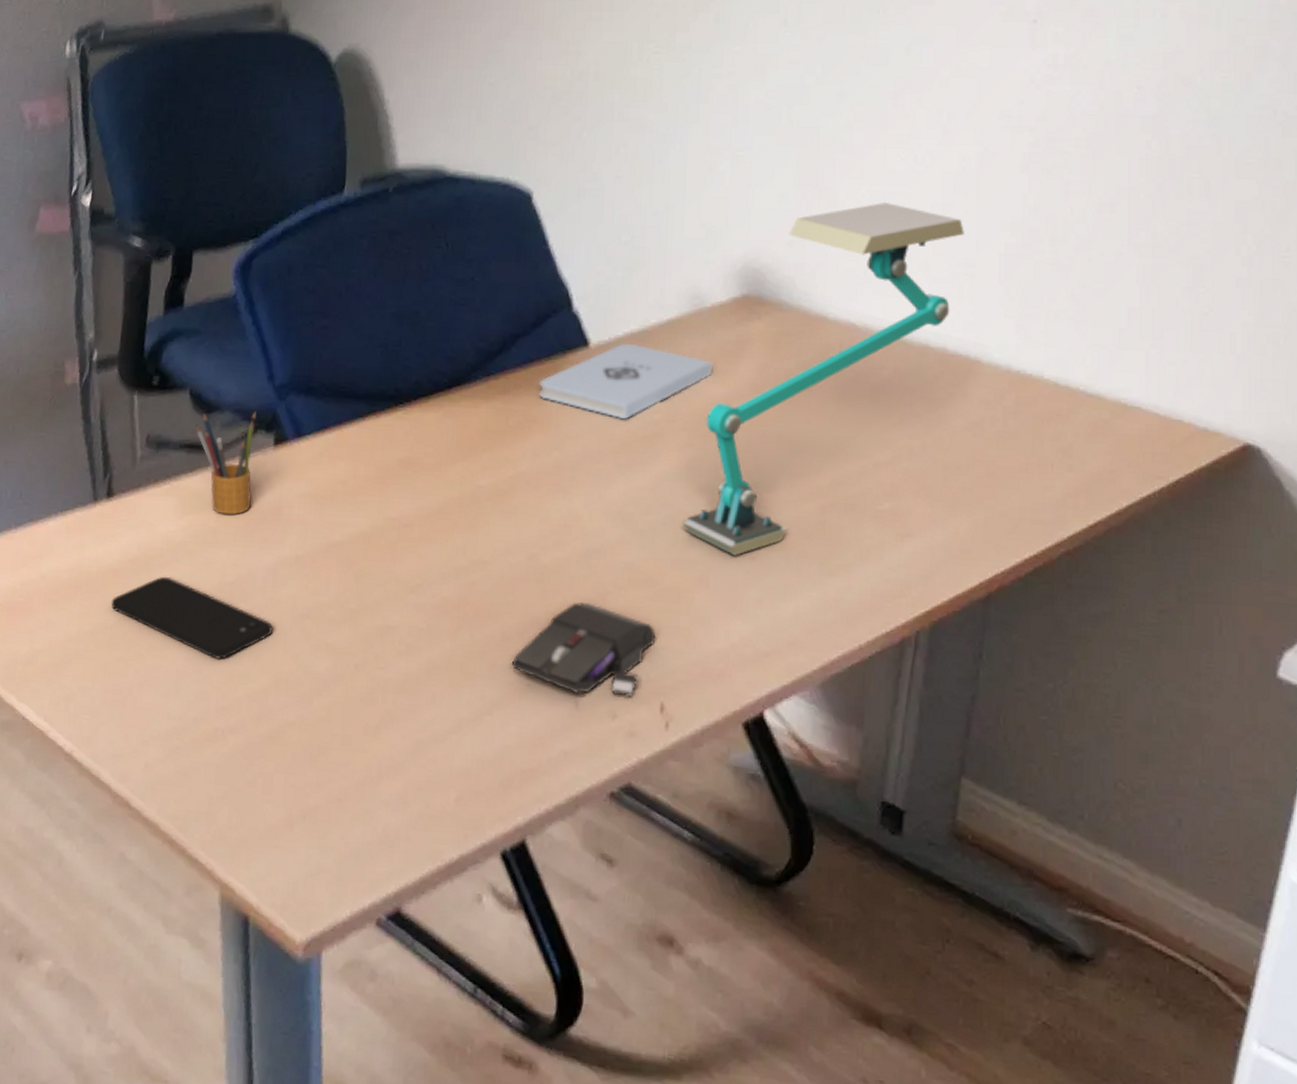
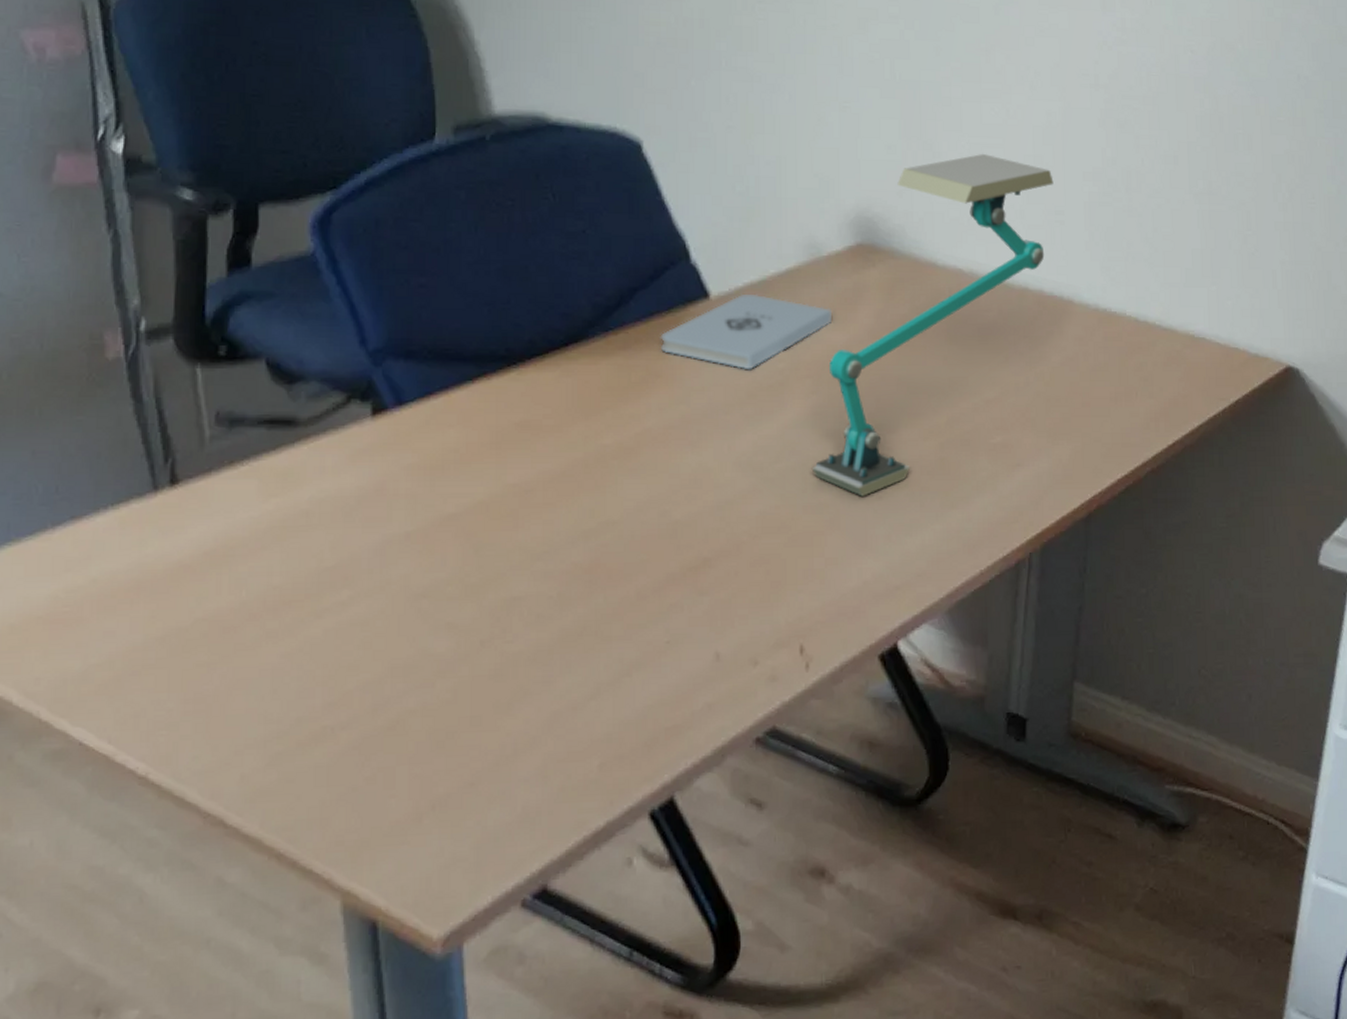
smartphone: present [111,576,274,659] -> none [184,567,385,652]
pencil box: present [196,411,257,515] -> none [276,379,350,495]
computer mouse: present [511,601,656,698] -> none [648,553,792,645]

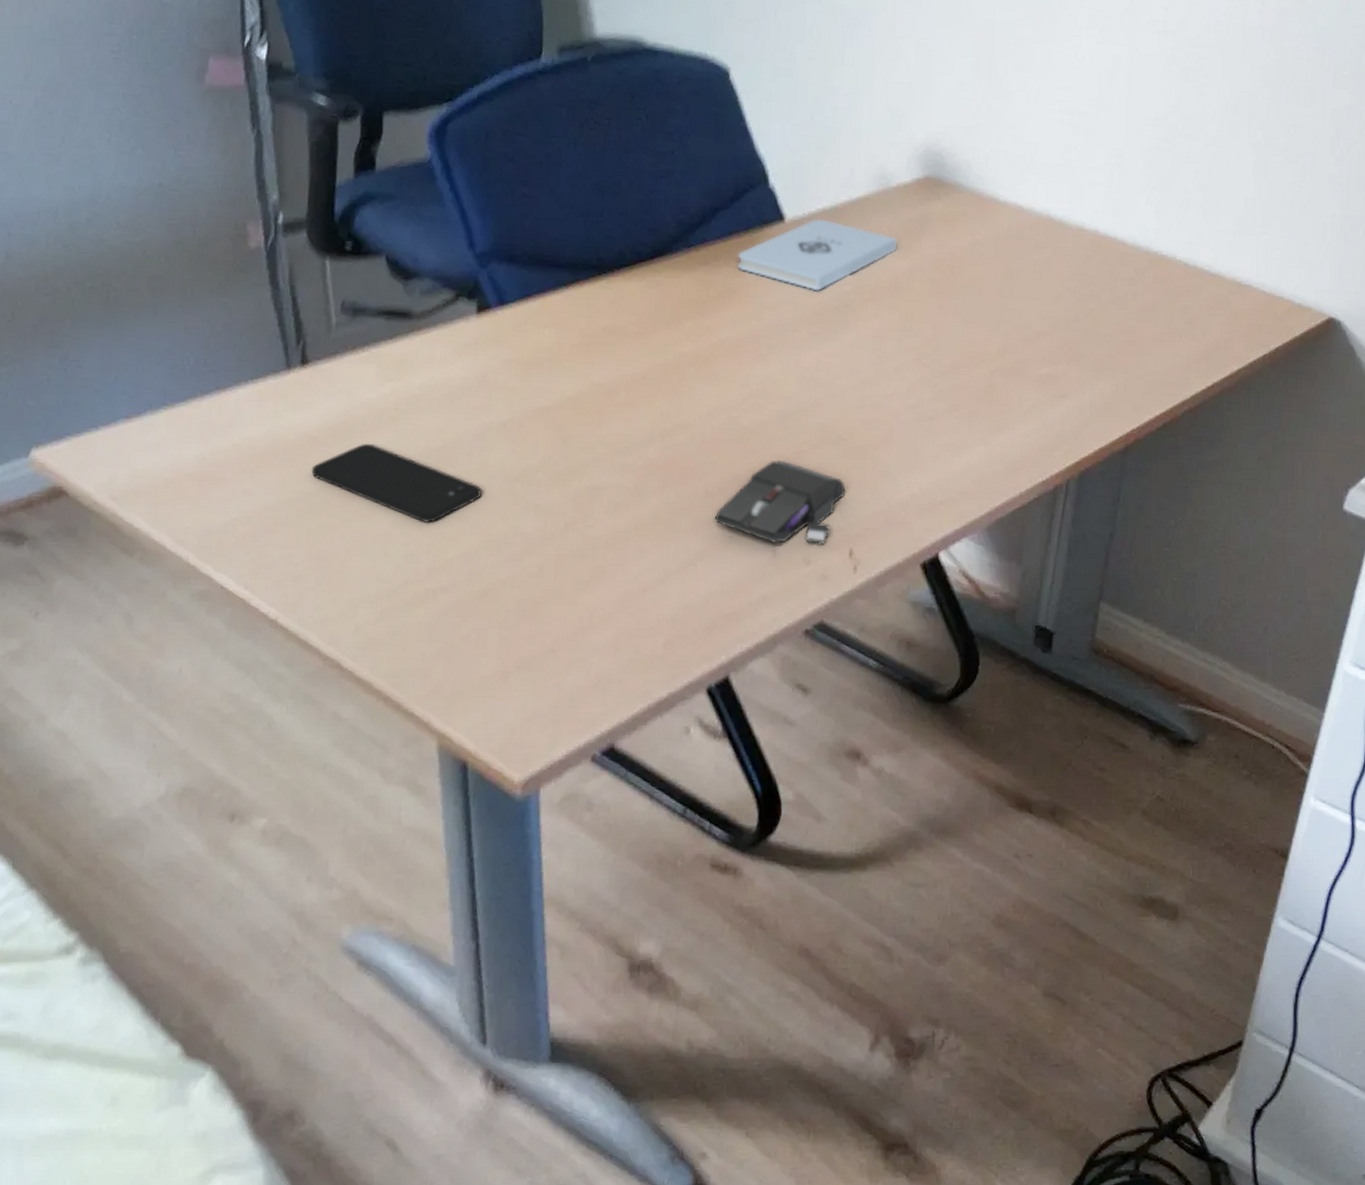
smartphone: none [184,567,385,652] -> present [311,443,483,523]
computer mouse: none [648,553,792,645] -> present [714,460,846,546]
desk lamp: present [811,154,1054,496] -> none [869,95,1116,416]

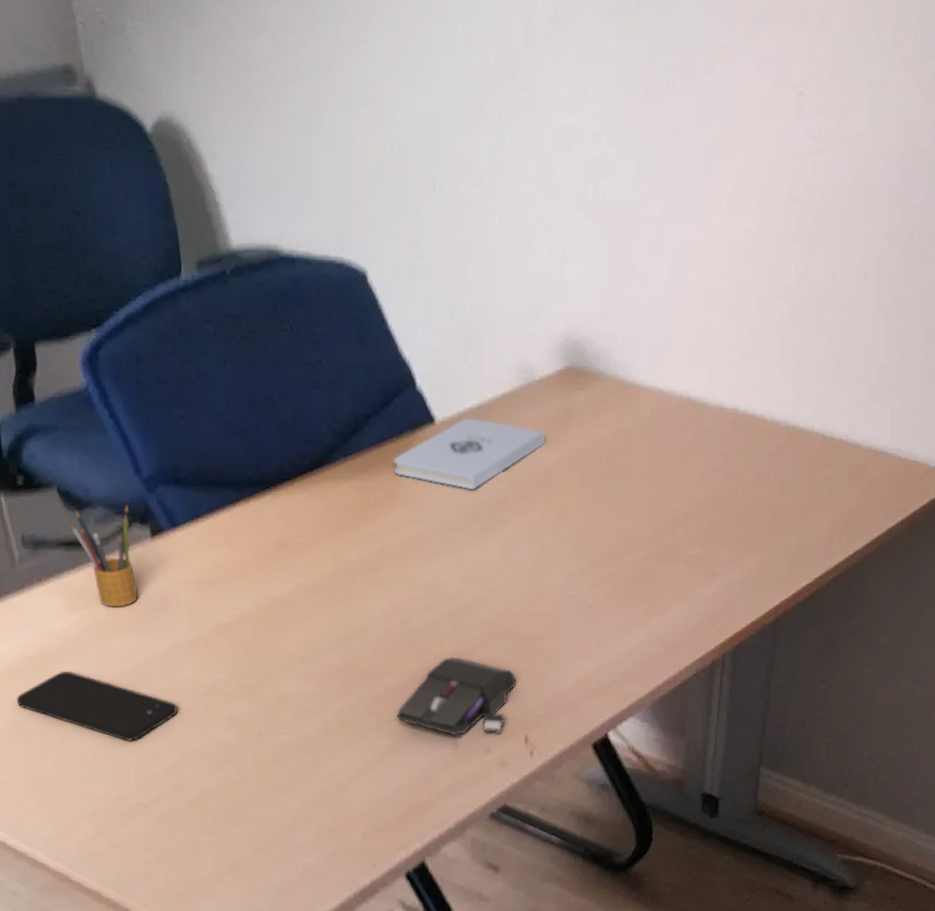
pencil box: none [394,278,458,382] -> present [70,504,139,608]

